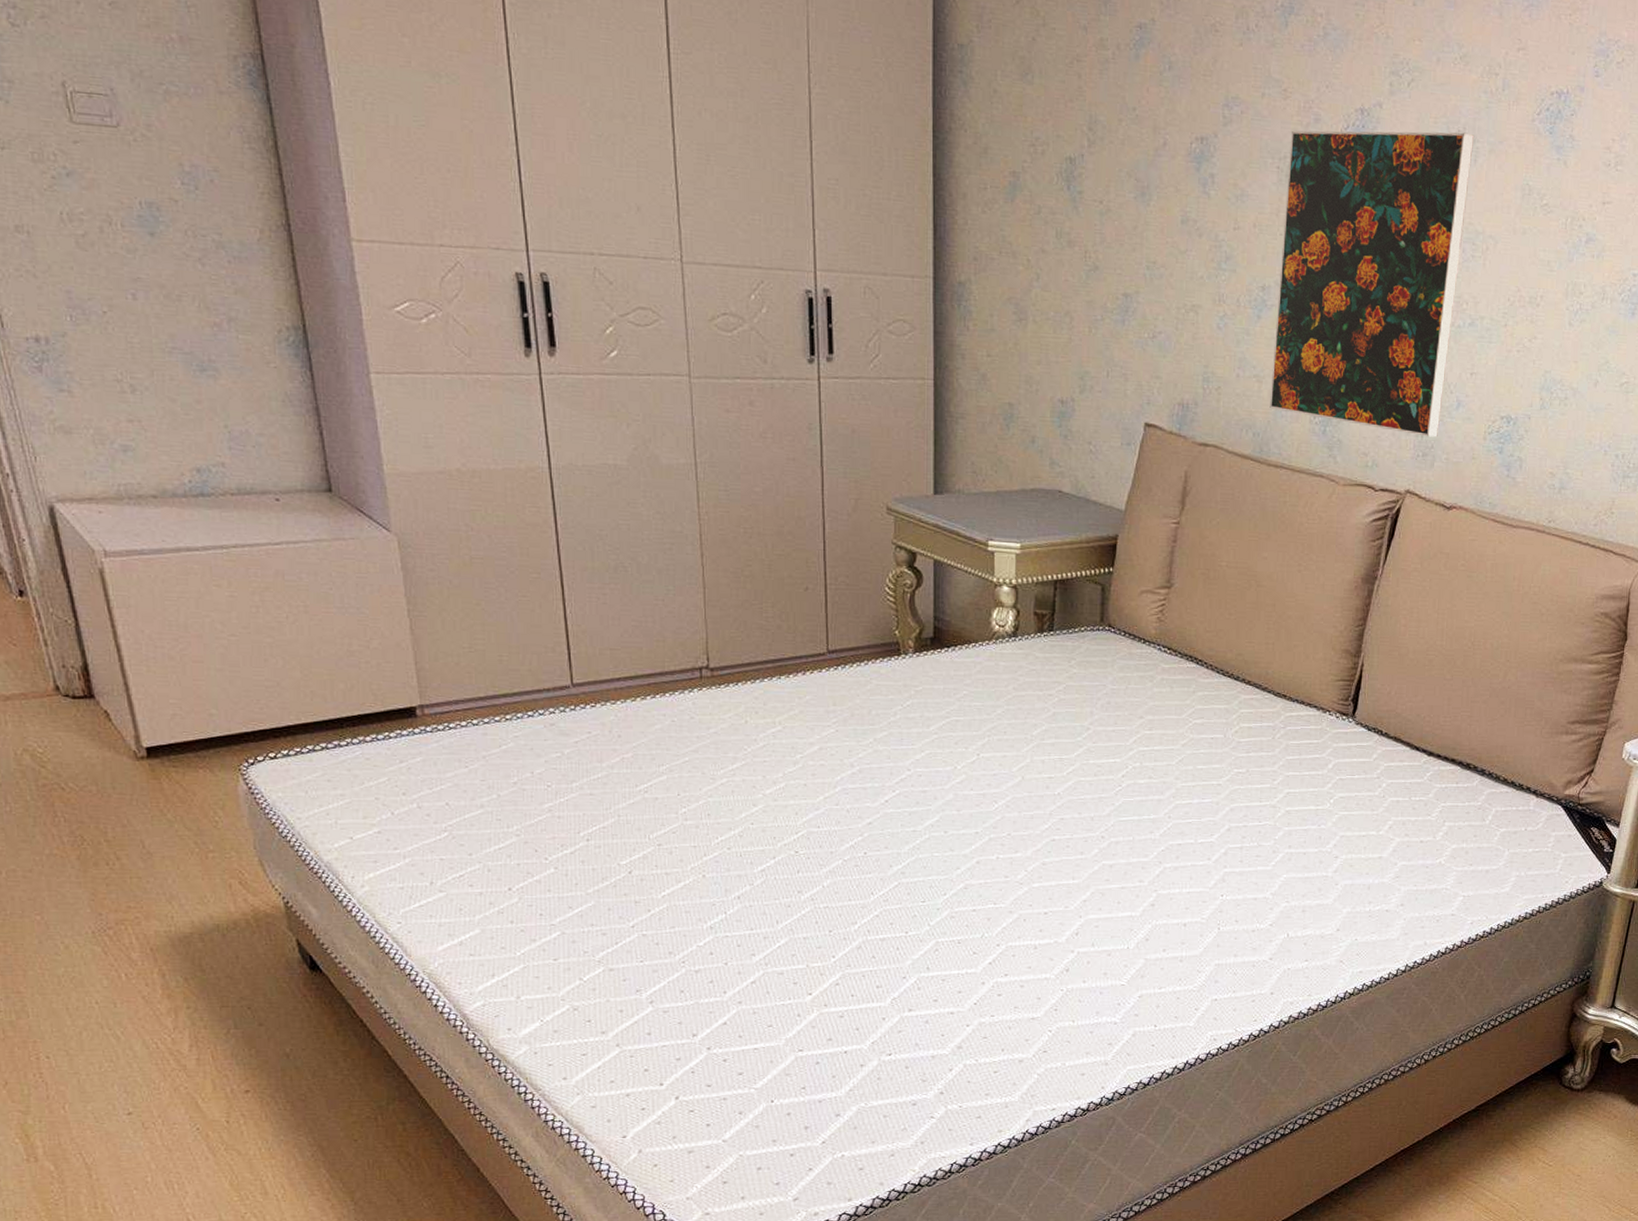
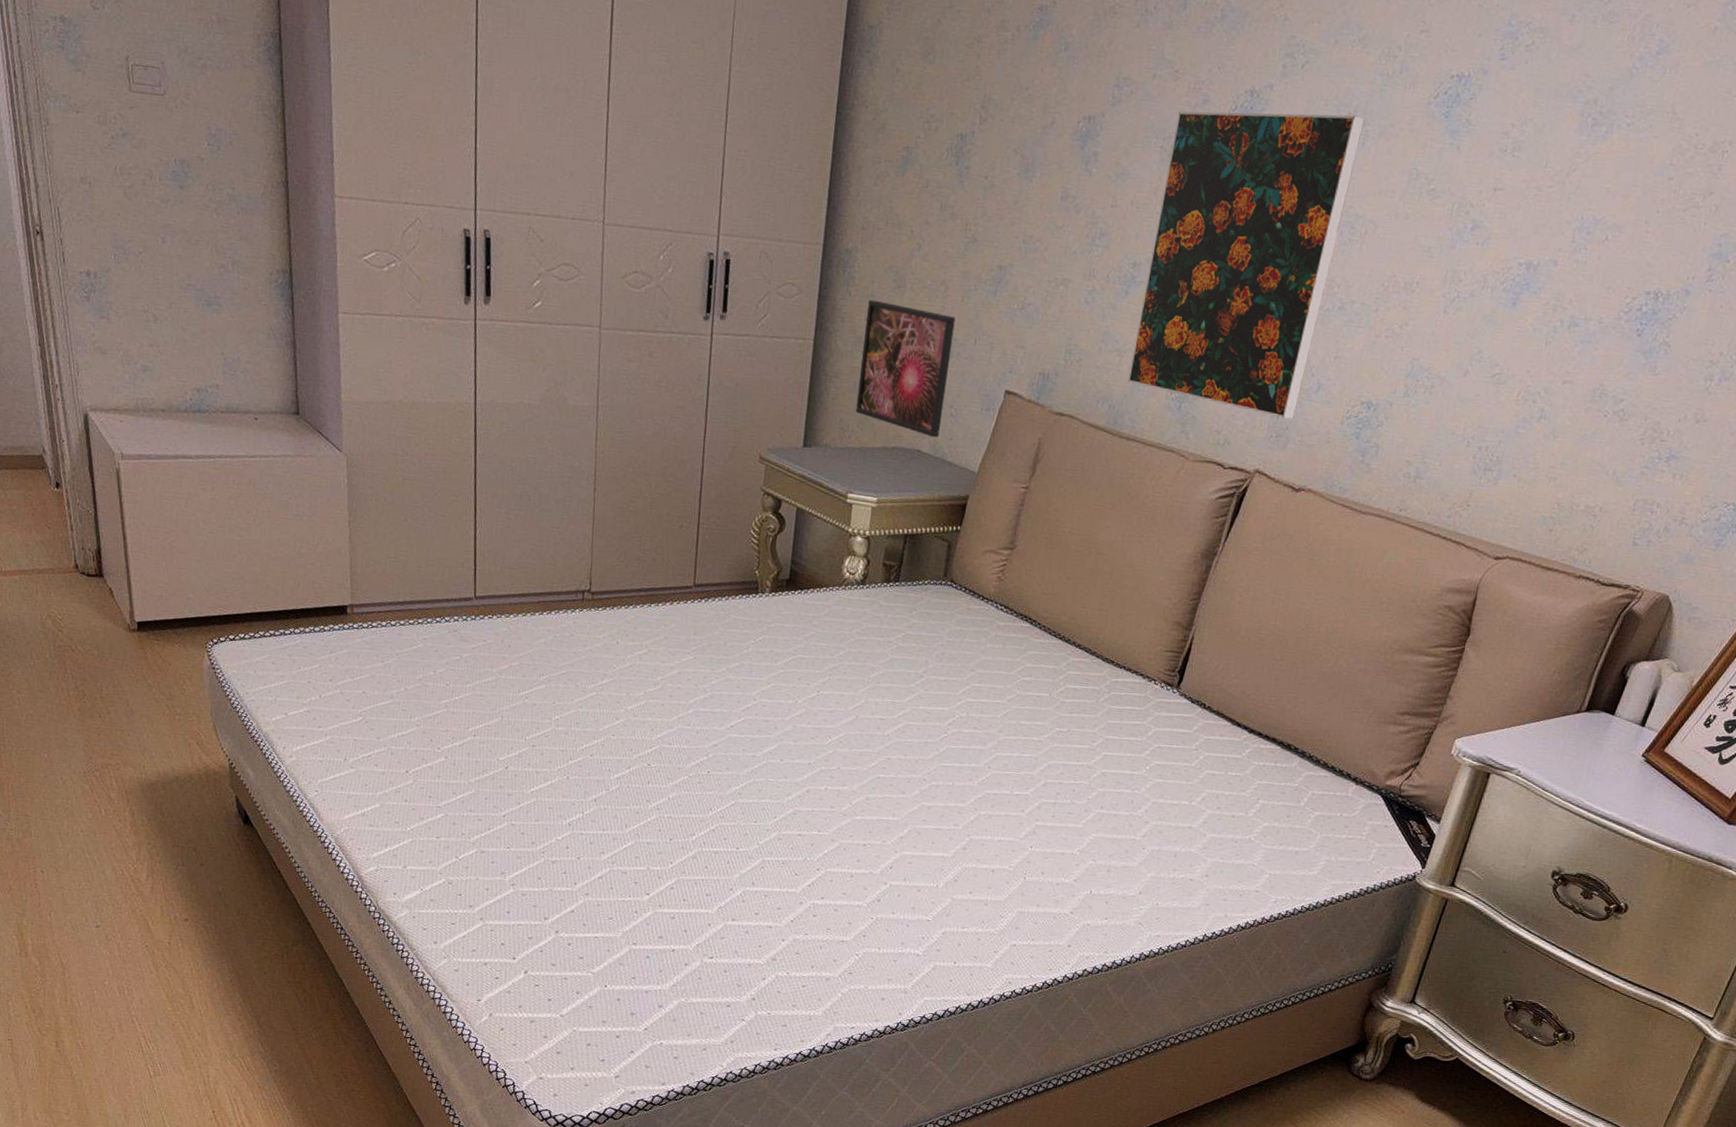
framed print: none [987,334,1084,477] -> present [855,299,956,438]

